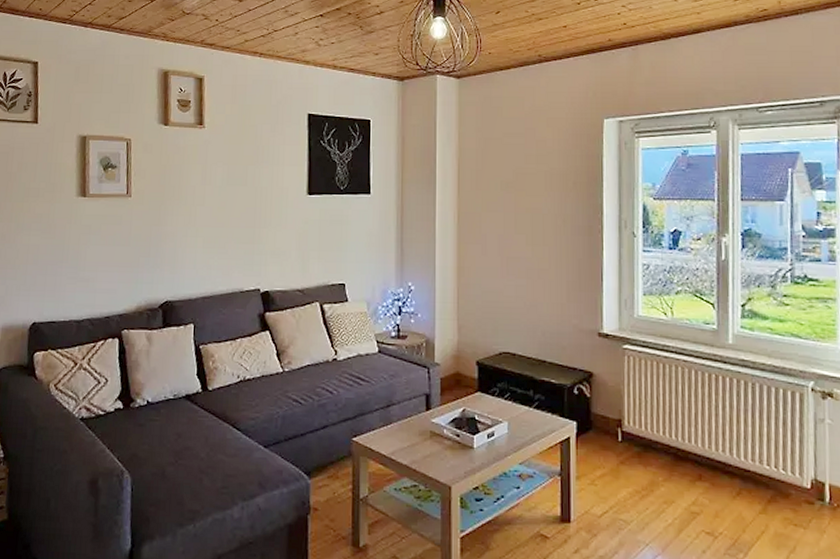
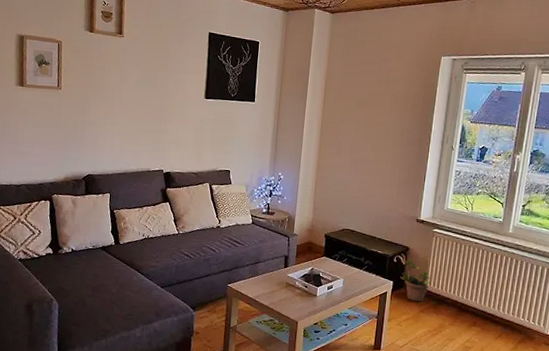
potted plant: none [586,388,629,450] -> present [400,258,431,302]

